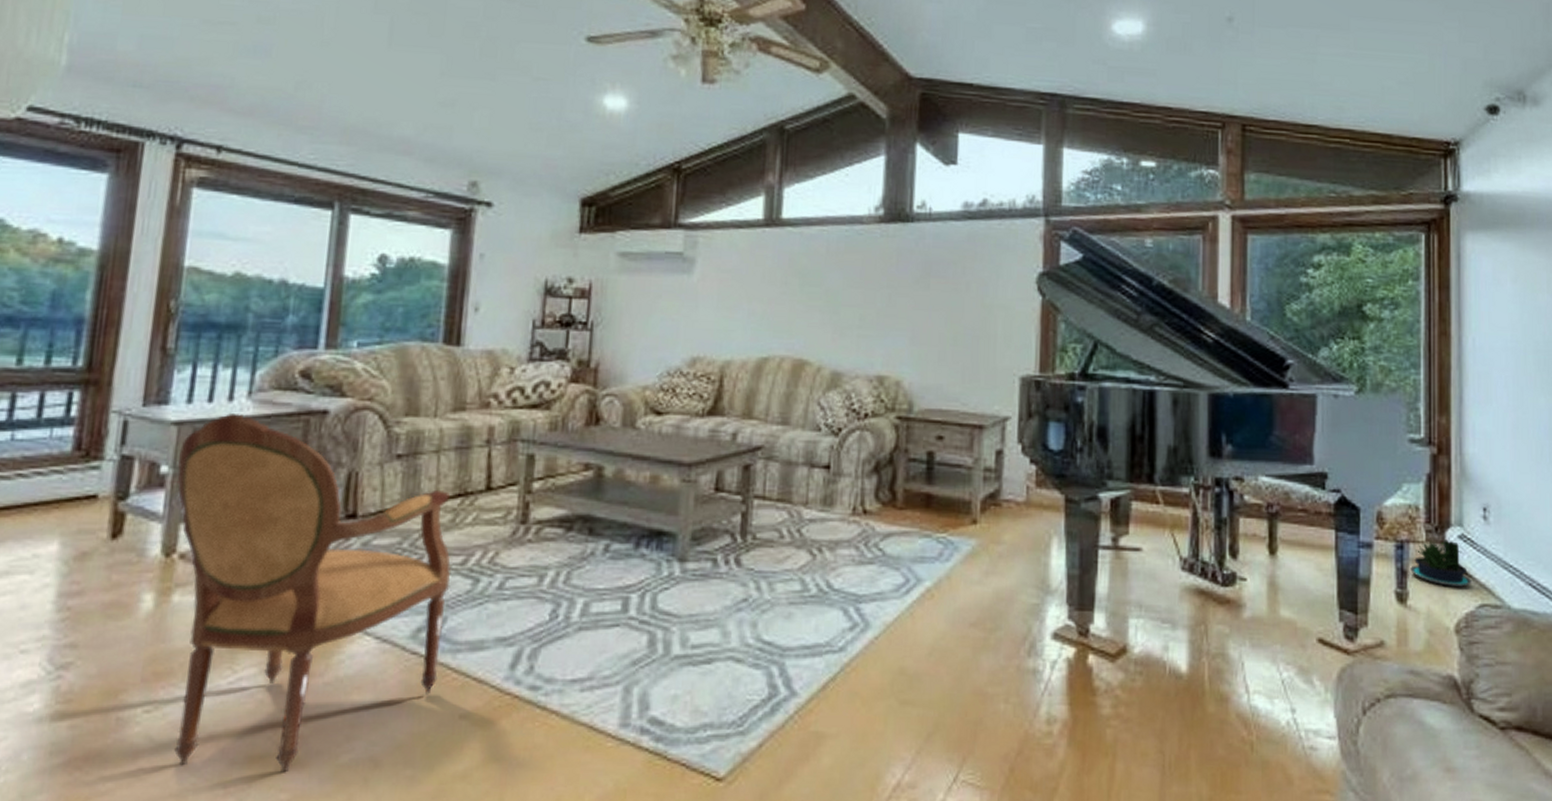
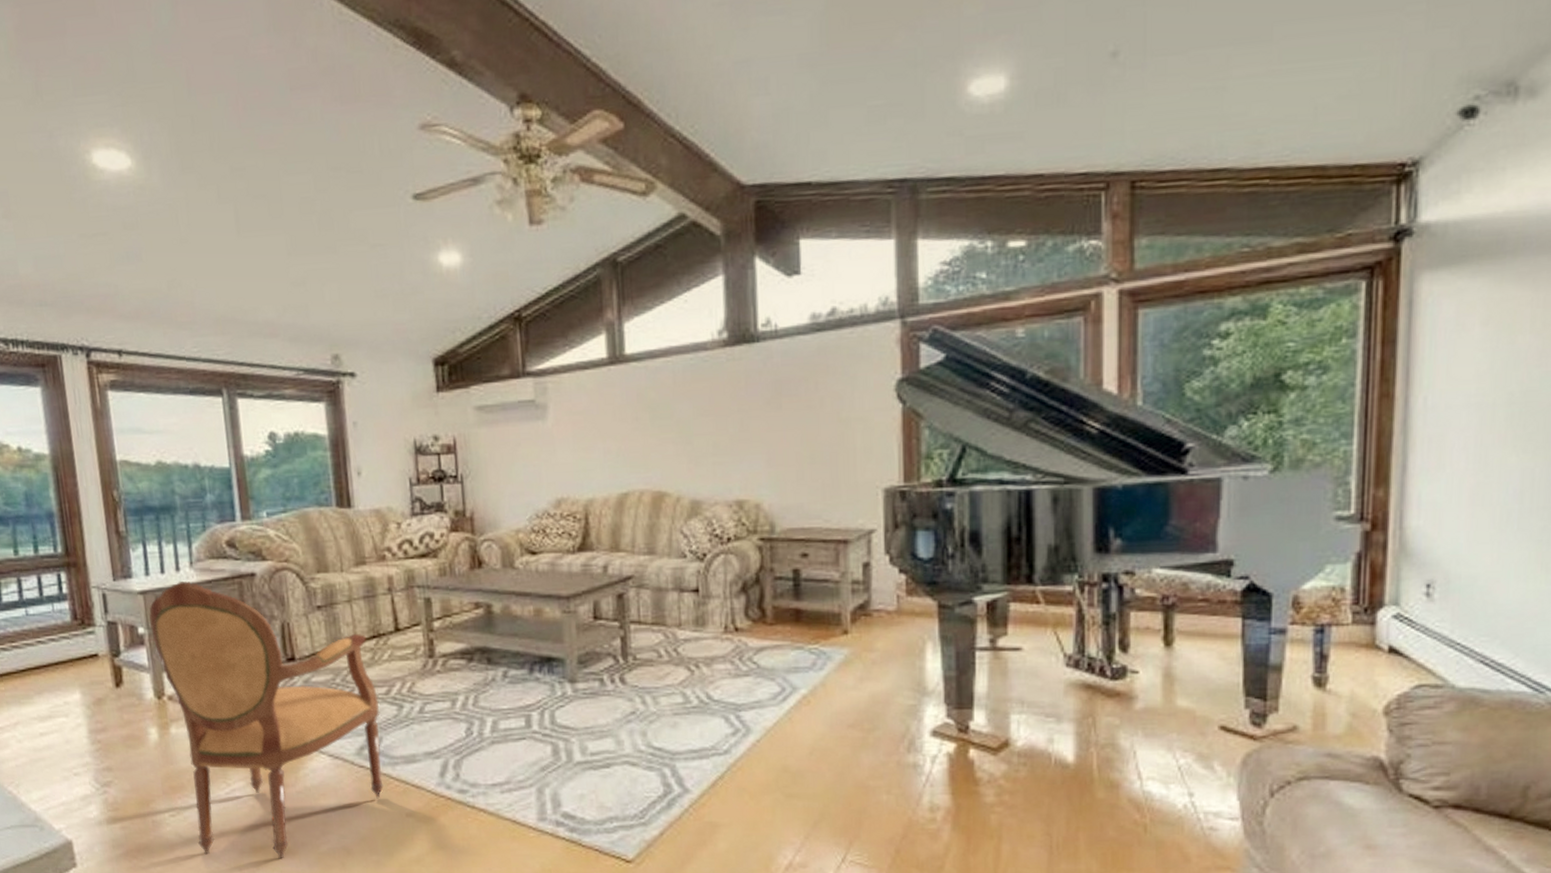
potted plant: present [1410,539,1473,587] -> none [1332,620,1409,668]

